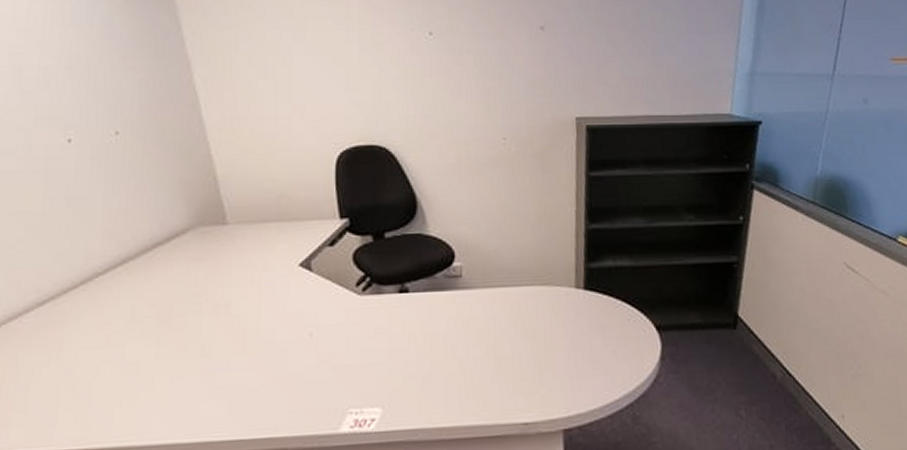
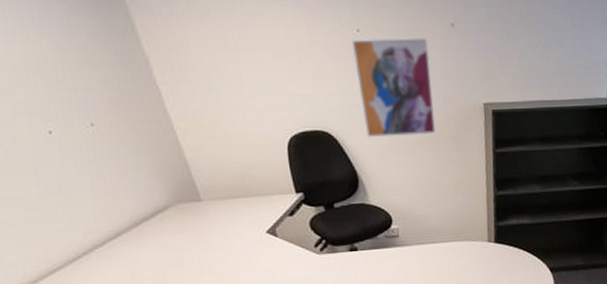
wall art: none [421,40,517,156] -> present [351,36,437,138]

